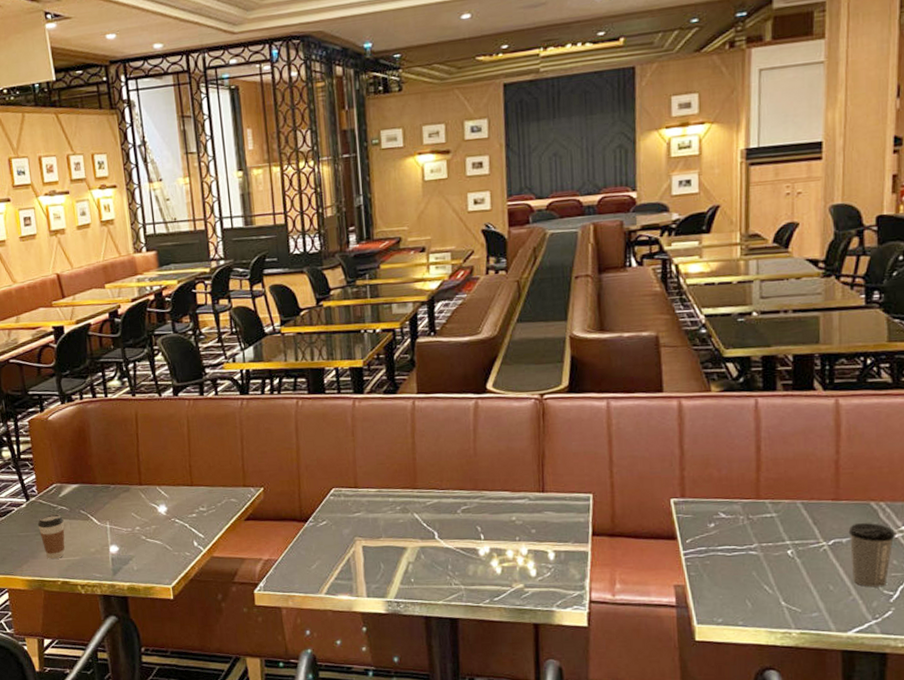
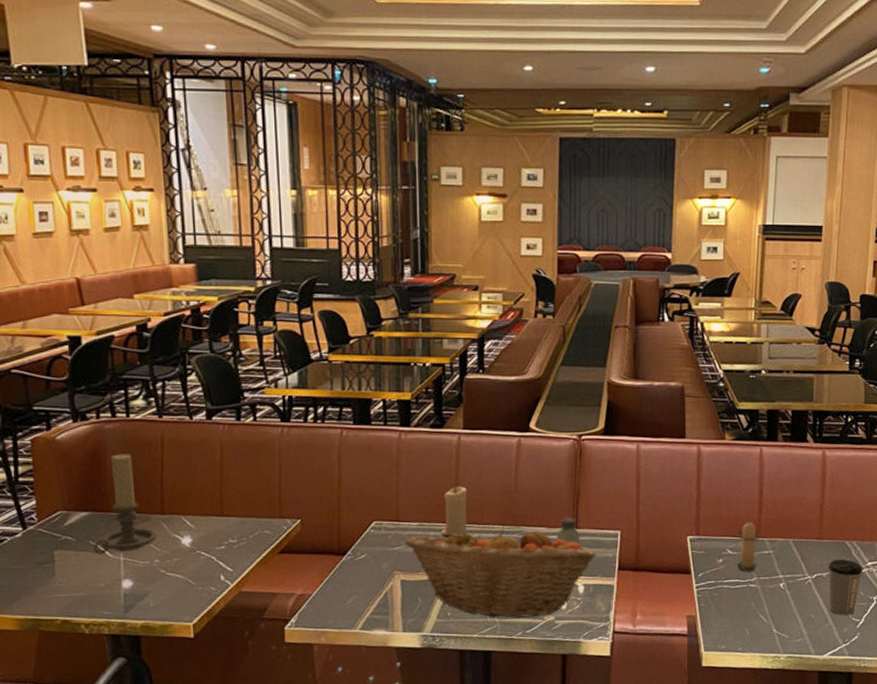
coffee cup: present [37,514,65,559] -> none [35,545,69,595]
candle holder: none [84,430,137,523] -> present [94,454,157,555]
fruit basket: none [364,489,566,585] -> present [404,524,596,618]
candle: none [399,451,427,502] -> present [440,486,468,536]
saltshaker: none [521,481,548,509] -> present [556,518,580,545]
candle: none [731,479,760,537] -> present [736,519,760,571]

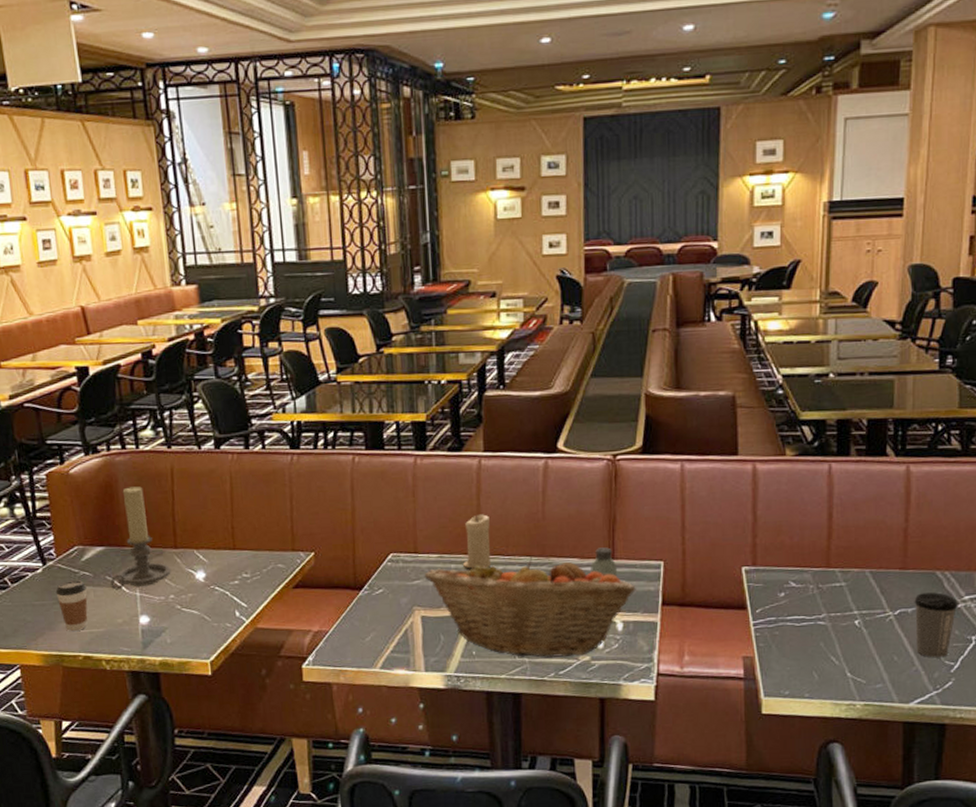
coffee cup: none [35,545,69,595] -> present [55,580,88,631]
candle: present [736,519,760,571] -> none [801,547,830,607]

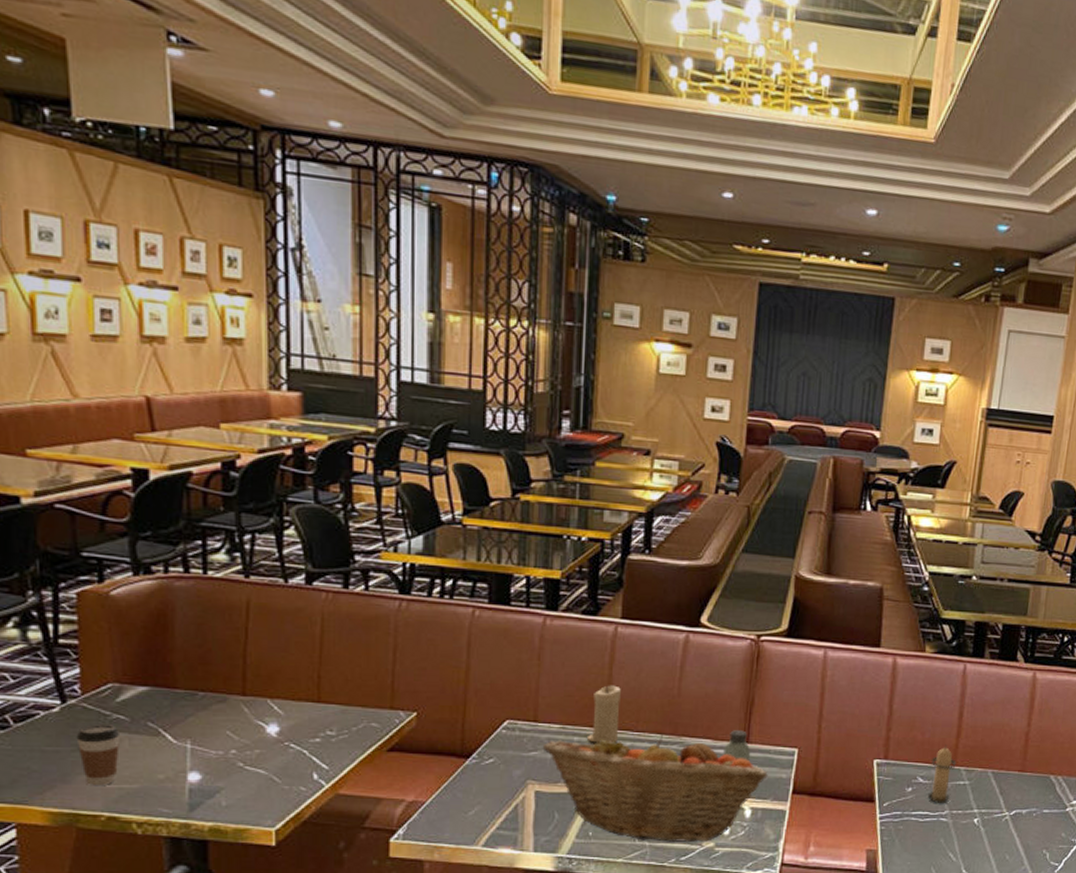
candle holder: present [110,486,171,590] -> none [153,618,235,740]
candle: none [801,547,830,607] -> present [927,745,956,803]
coffee cup: present [914,592,958,658] -> none [1026,796,1067,858]

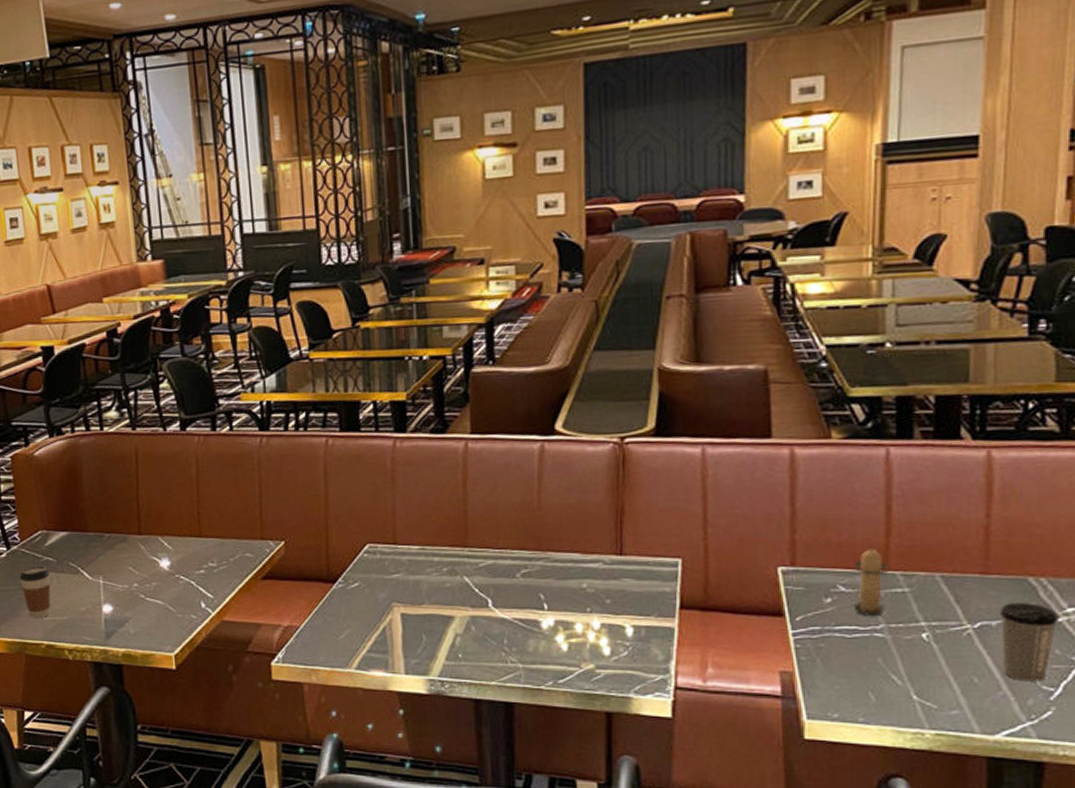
fruit basket: present [542,733,768,842] -> none [404,549,649,664]
candle: present [586,685,621,743] -> none [446,502,480,563]
saltshaker: present [723,730,751,762] -> none [594,541,627,576]
coffee cup: none [1026,796,1067,858] -> present [999,603,1058,682]

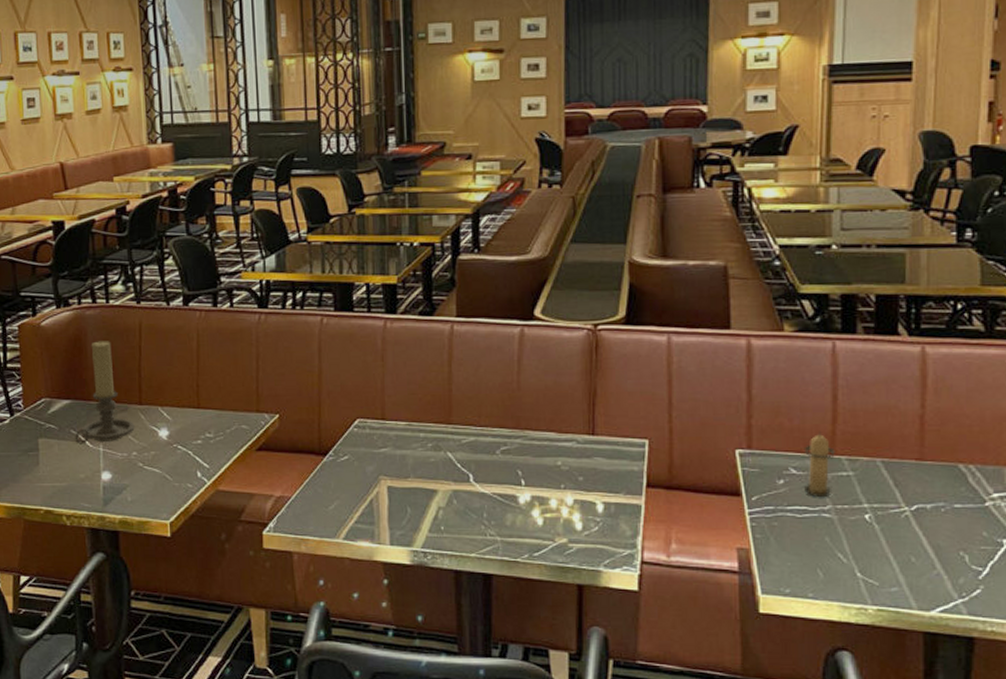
coffee cup: present [19,566,51,618] -> none [21,433,52,484]
candle holder: none [73,469,135,577] -> present [75,341,135,444]
coffee cup: present [999,603,1058,682] -> none [933,488,985,562]

